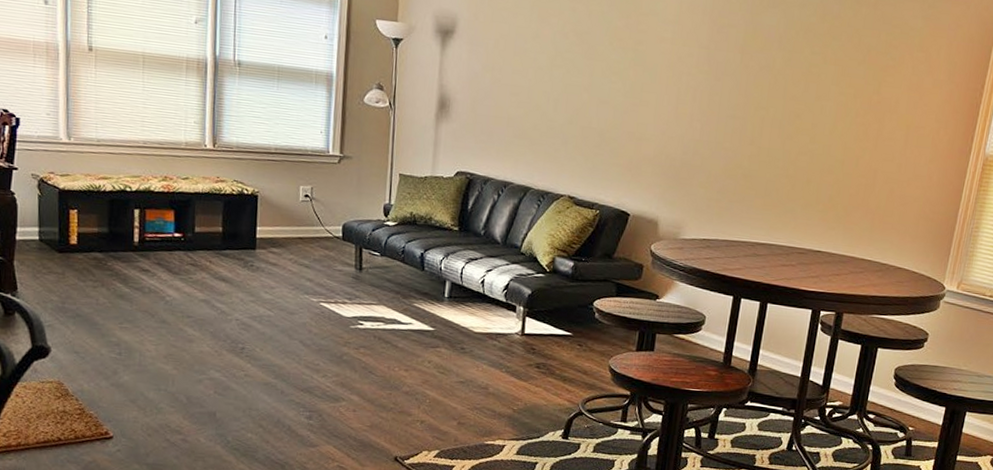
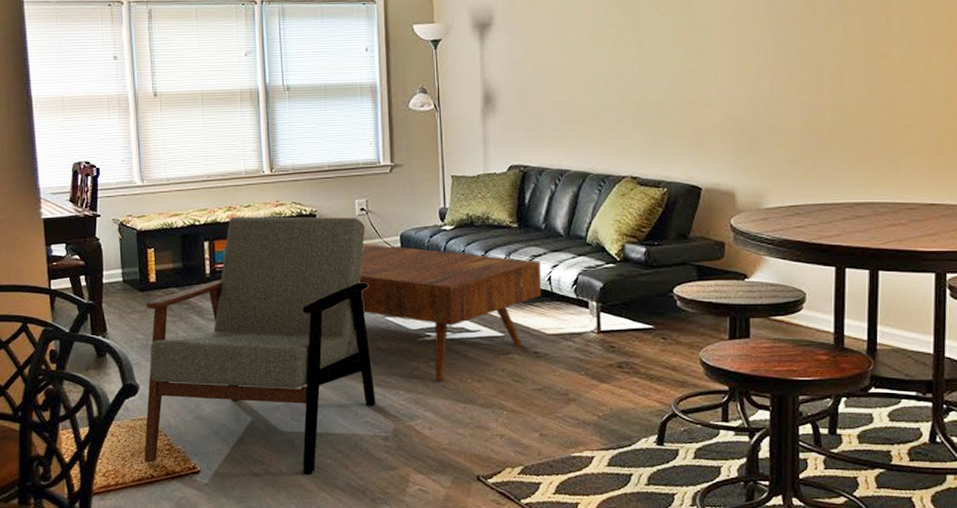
armchair: none [51,187,308,447] -> present [144,216,376,475]
coffee table: none [296,229,477,368] -> present [359,244,542,381]

